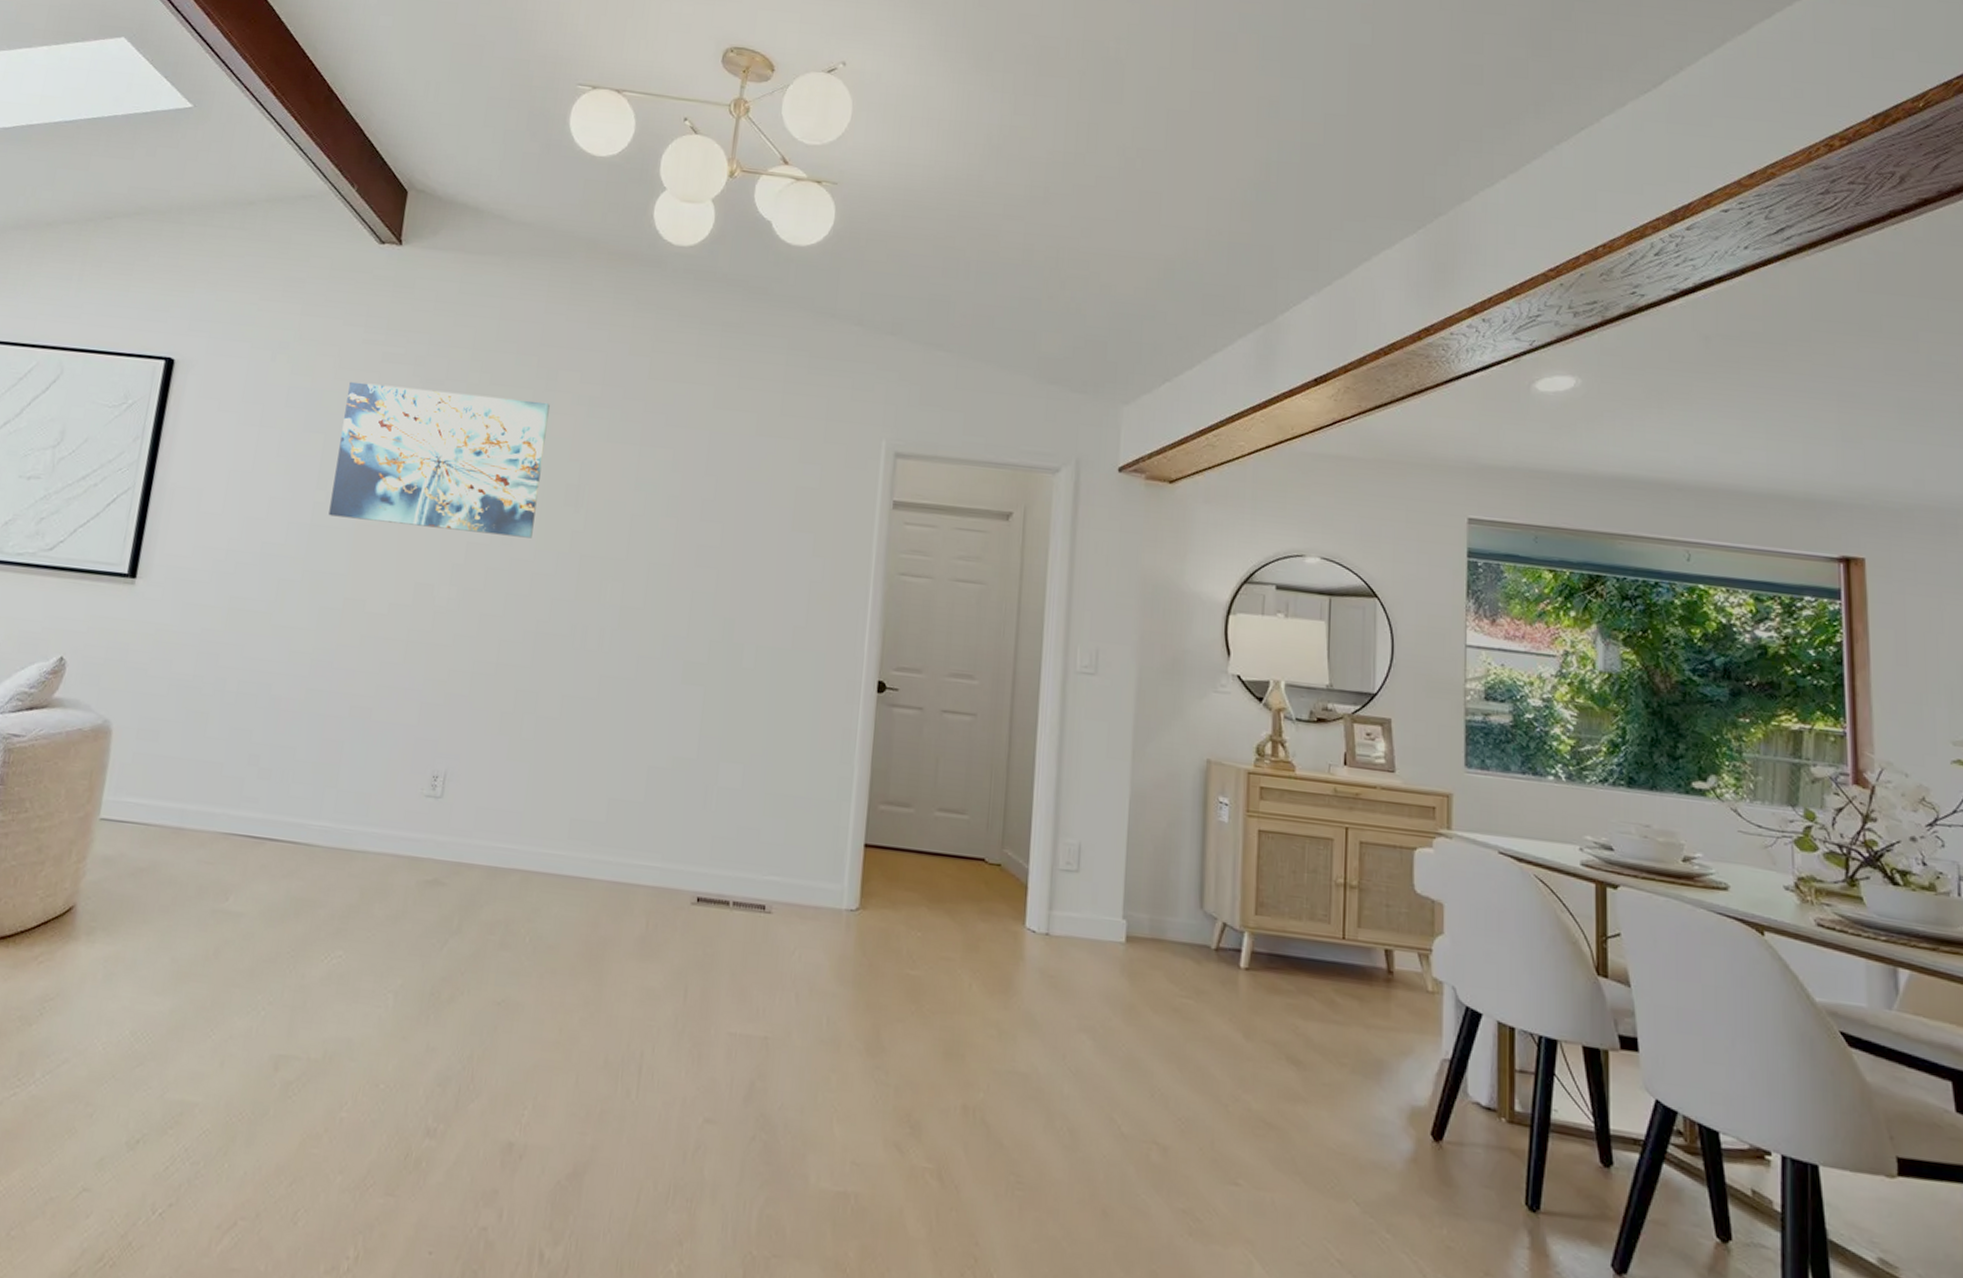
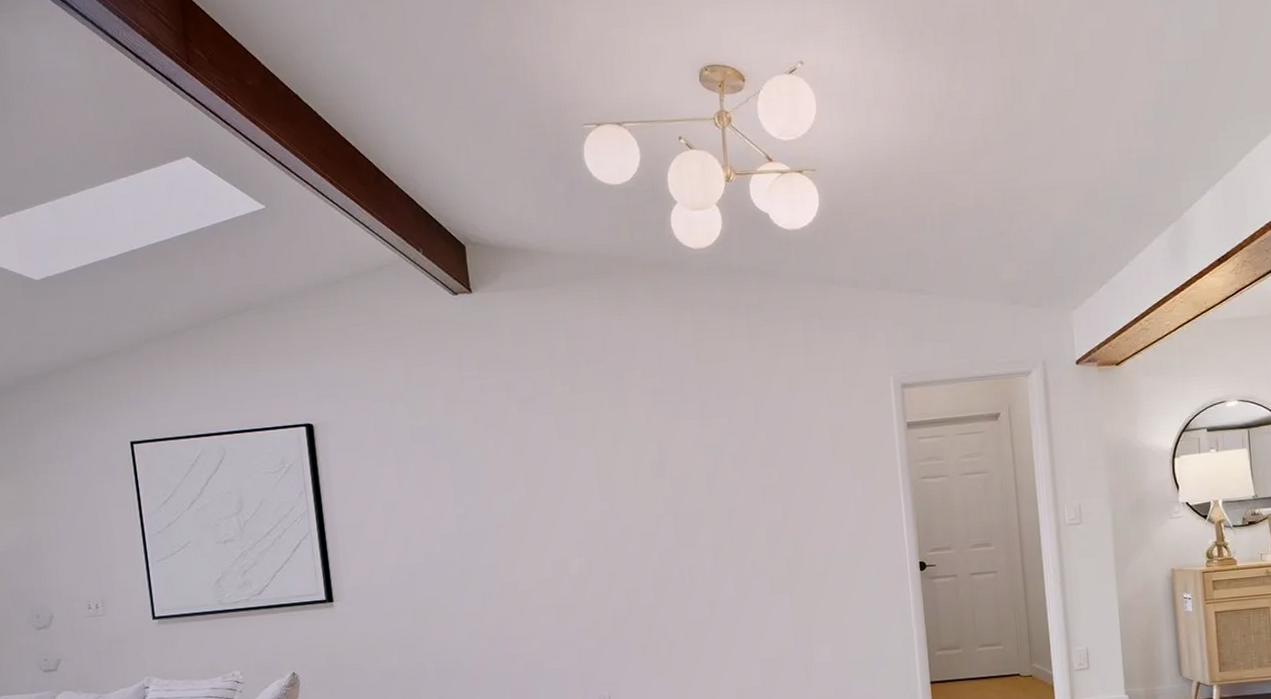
wall art: present [328,381,550,538] -> none [459,399,633,523]

